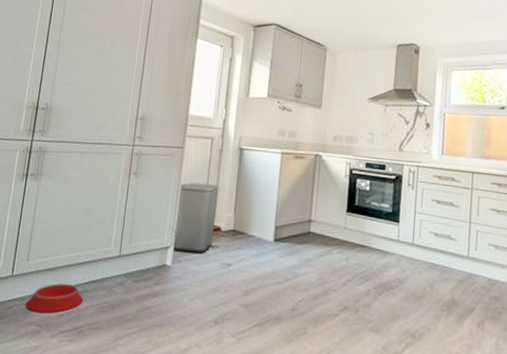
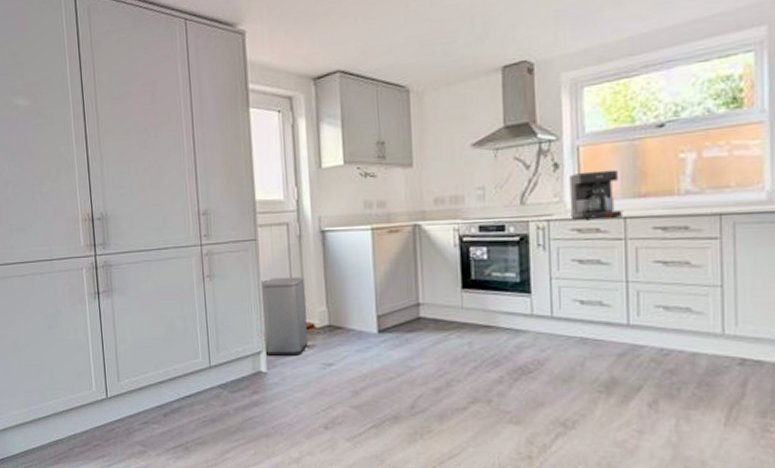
pet bowl: present [25,283,83,314] -> none [126,402,182,433]
coffee maker: none [434,133,471,172] -> present [569,169,622,220]

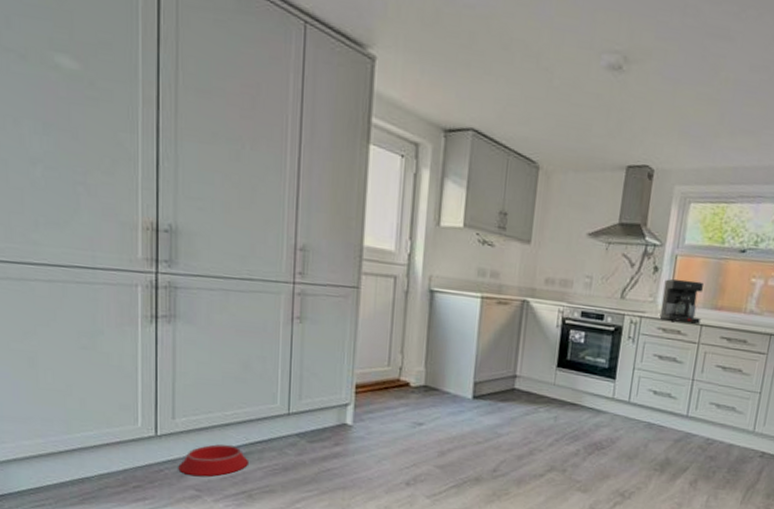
pet bowl: none [126,402,182,433] -> present [178,444,248,477]
pedal bin: present [260,277,317,356] -> none [353,330,409,412]

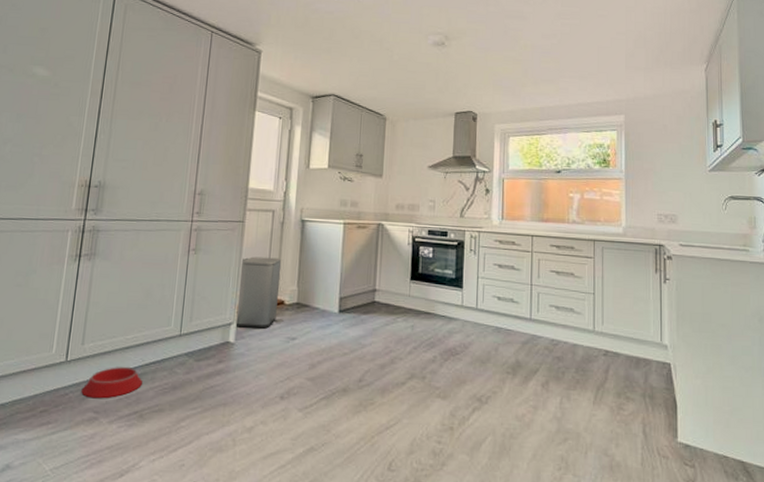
pedal bin: none [353,330,409,412] -> present [236,256,284,329]
coffee maker: present [659,278,704,324] -> none [495,198,530,235]

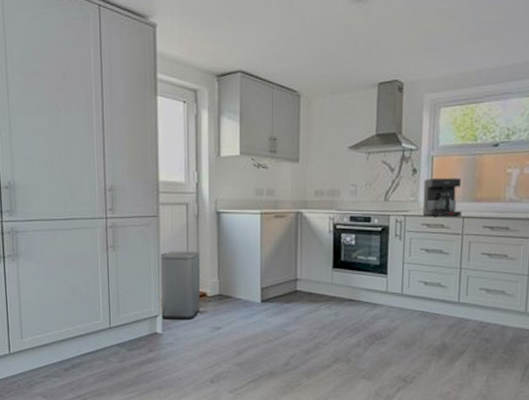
pet bowl: present [81,367,142,399] -> none [28,357,81,385]
coffee maker: none [495,198,530,235] -> present [422,177,462,217]

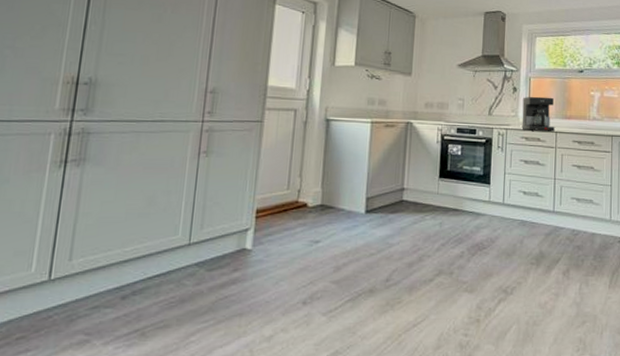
pedal bin: present [160,251,207,320] -> none [253,158,307,233]

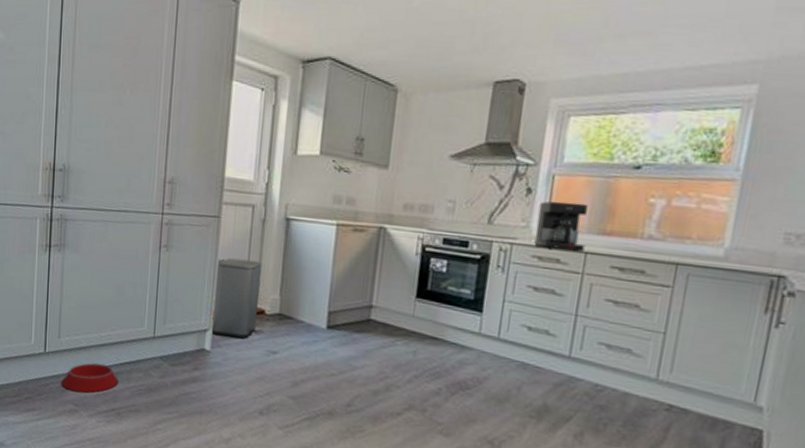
pet bowl: none [68,282,144,320] -> present [61,363,118,393]
pedal bin: none [253,158,307,233] -> present [211,258,264,339]

